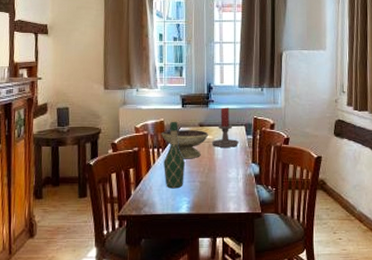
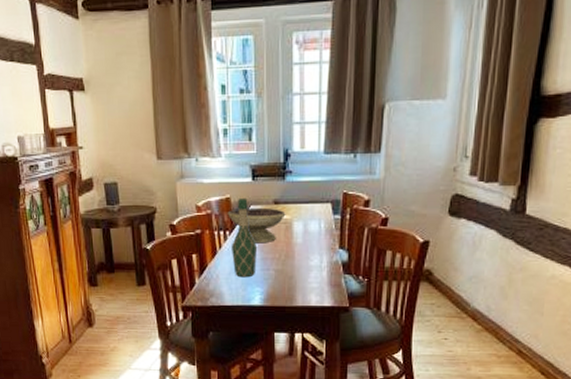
candle holder: present [211,107,240,147] -> none [289,179,324,230]

